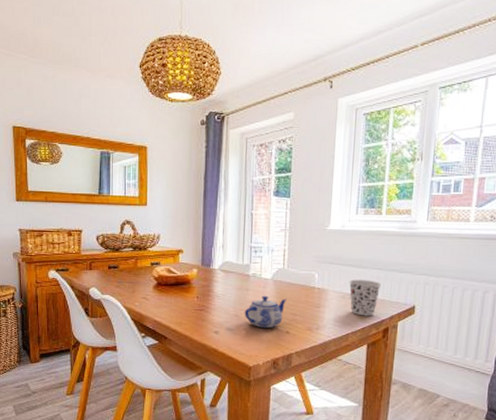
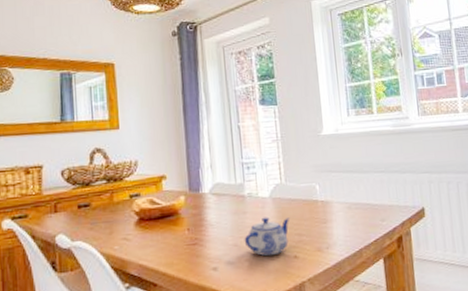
cup: present [349,279,382,316] -> none [352,185,386,227]

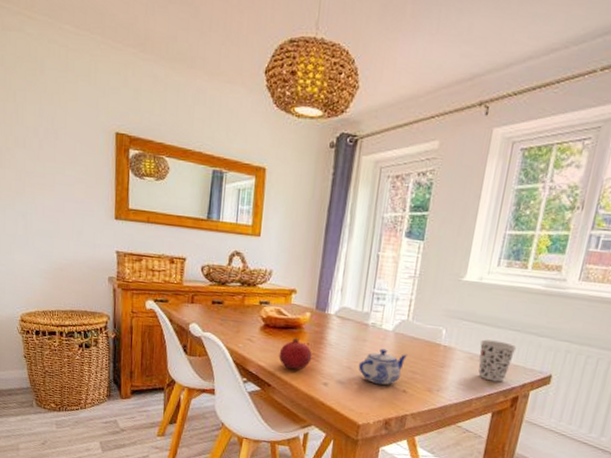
fruit: none [159,225,195,262] -> present [278,337,312,370]
cup: none [352,185,386,227] -> present [478,339,517,382]

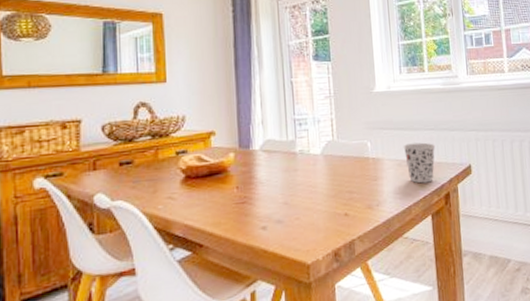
fruit: present [278,337,312,370] -> none [207,183,244,221]
teapot: present [358,348,409,386] -> none [294,174,342,214]

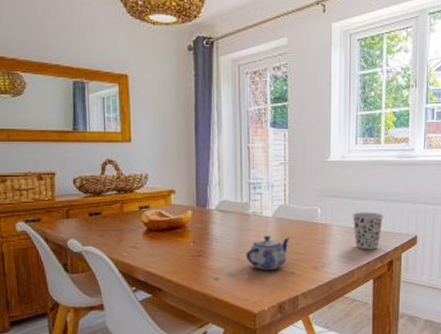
teapot: none [294,174,342,214] -> present [245,235,291,271]

